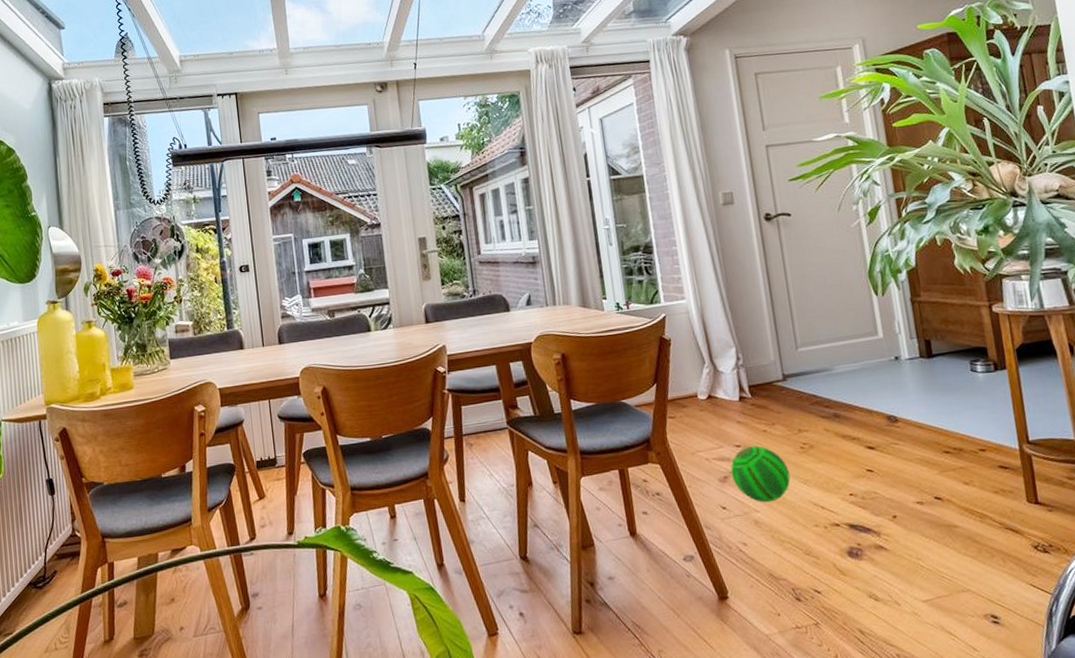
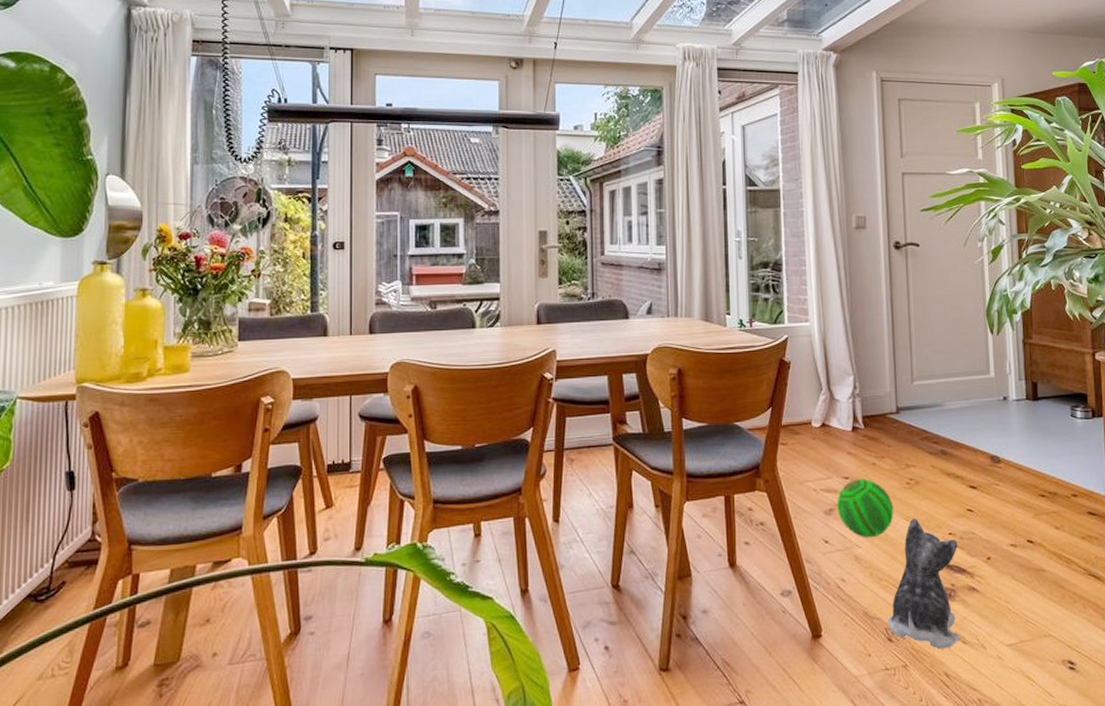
plush toy: none [794,480,872,607] -> present [888,517,960,649]

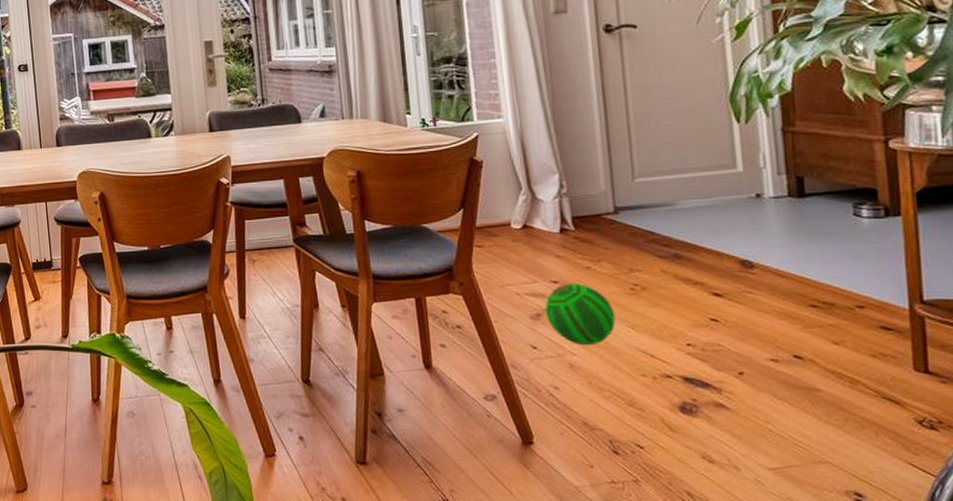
plush toy: present [888,517,960,649] -> none [612,326,706,467]

